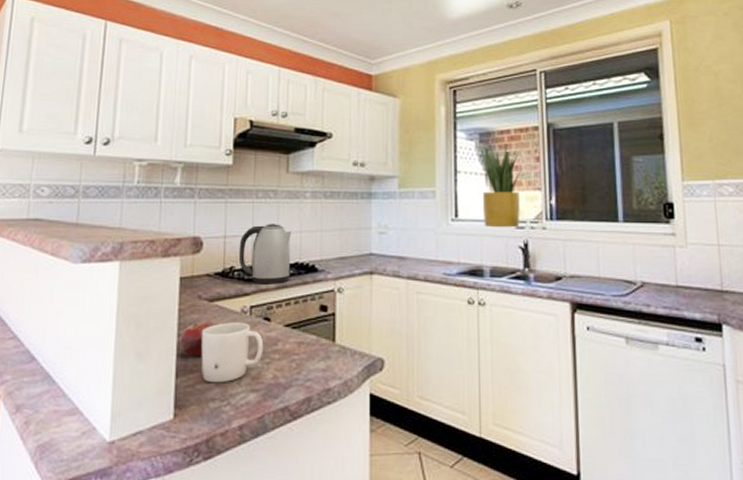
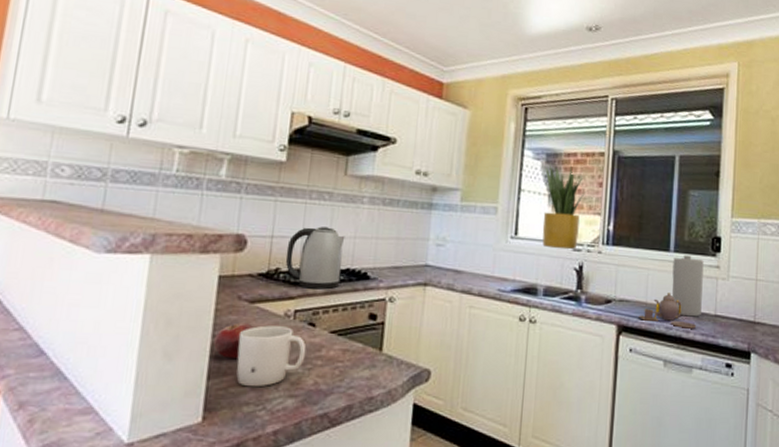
teapot: none [592,265,658,303] -> present [638,293,697,330]
paper towel holder: none [623,224,661,289] -> present [672,255,704,317]

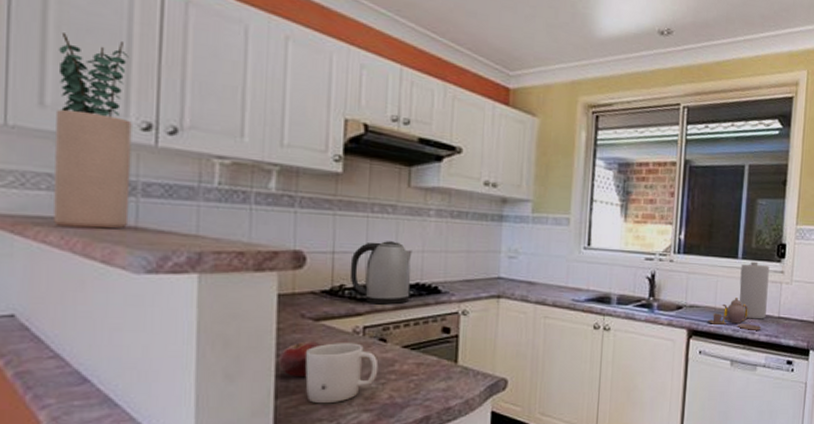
vase: none [35,40,114,212] -> present [54,32,132,229]
planter: present [542,165,588,250] -> none [615,174,660,259]

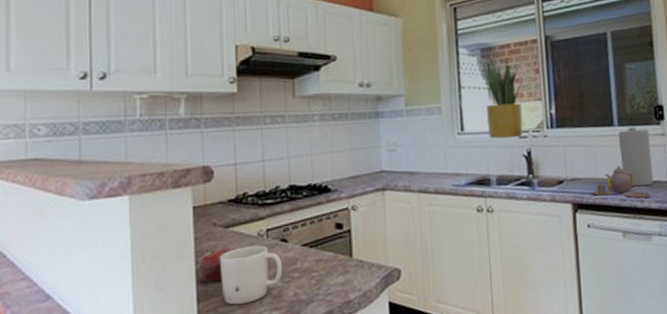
vase: present [54,32,132,229] -> none [17,10,74,167]
kettle: present [349,241,413,305] -> none [250,148,304,208]
planter: none [615,174,660,259] -> present [482,56,526,139]

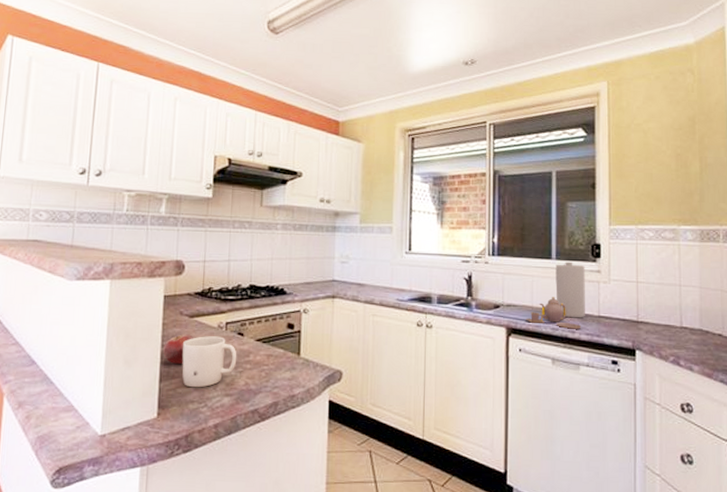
planter: present [482,56,526,139] -> none [433,186,473,262]

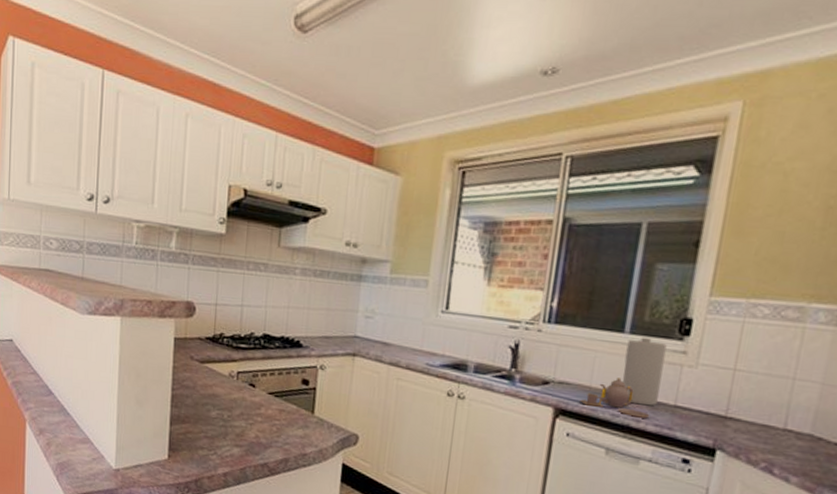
fruit: present [163,334,193,365] -> none [174,379,204,410]
mug: present [181,336,237,388] -> none [192,383,248,436]

